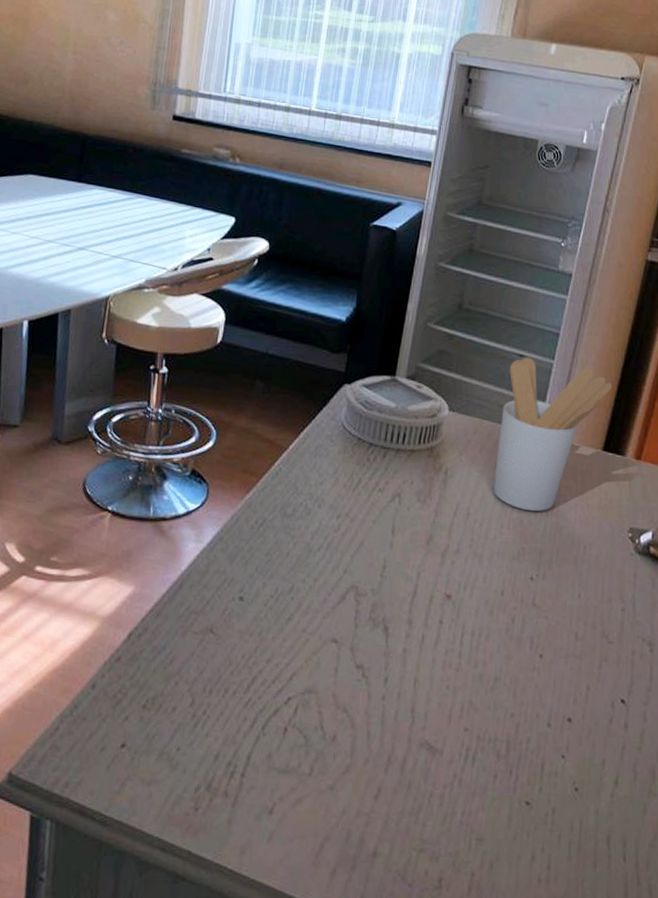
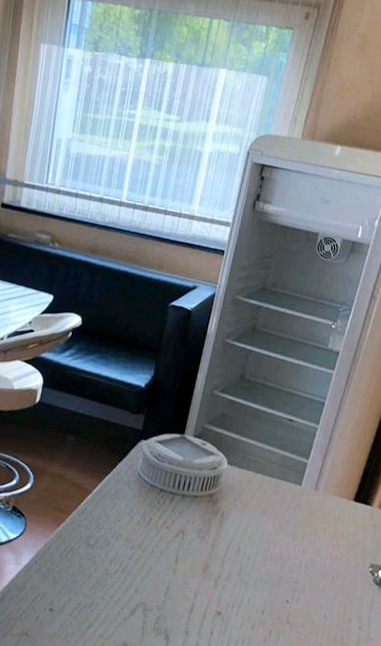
utensil holder: present [492,357,613,512] -> none [260,421,366,549]

